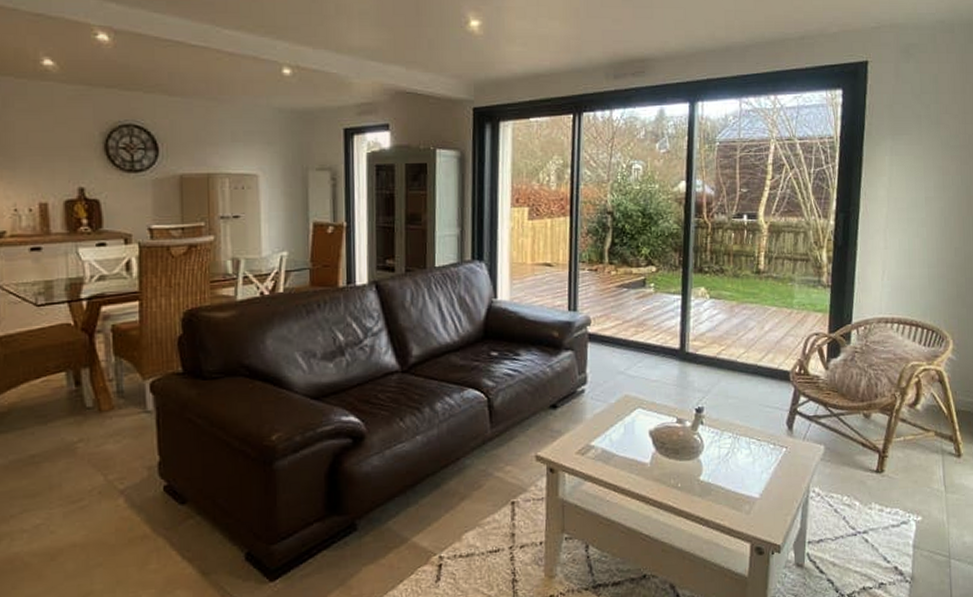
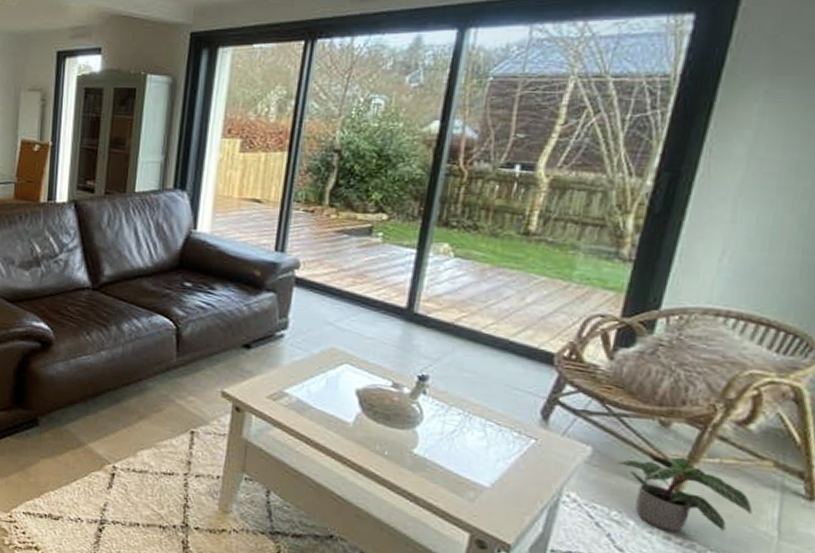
potted plant: none [842,441,928,505] -> present [618,455,753,532]

